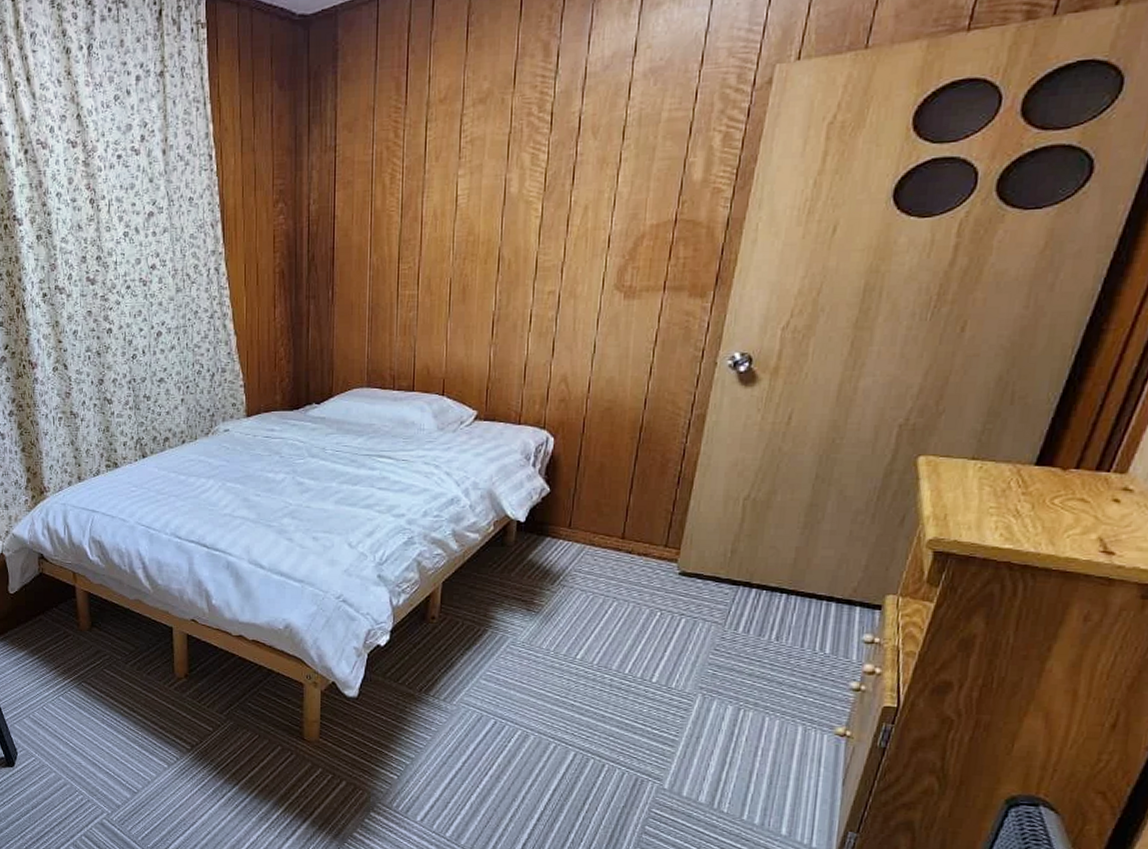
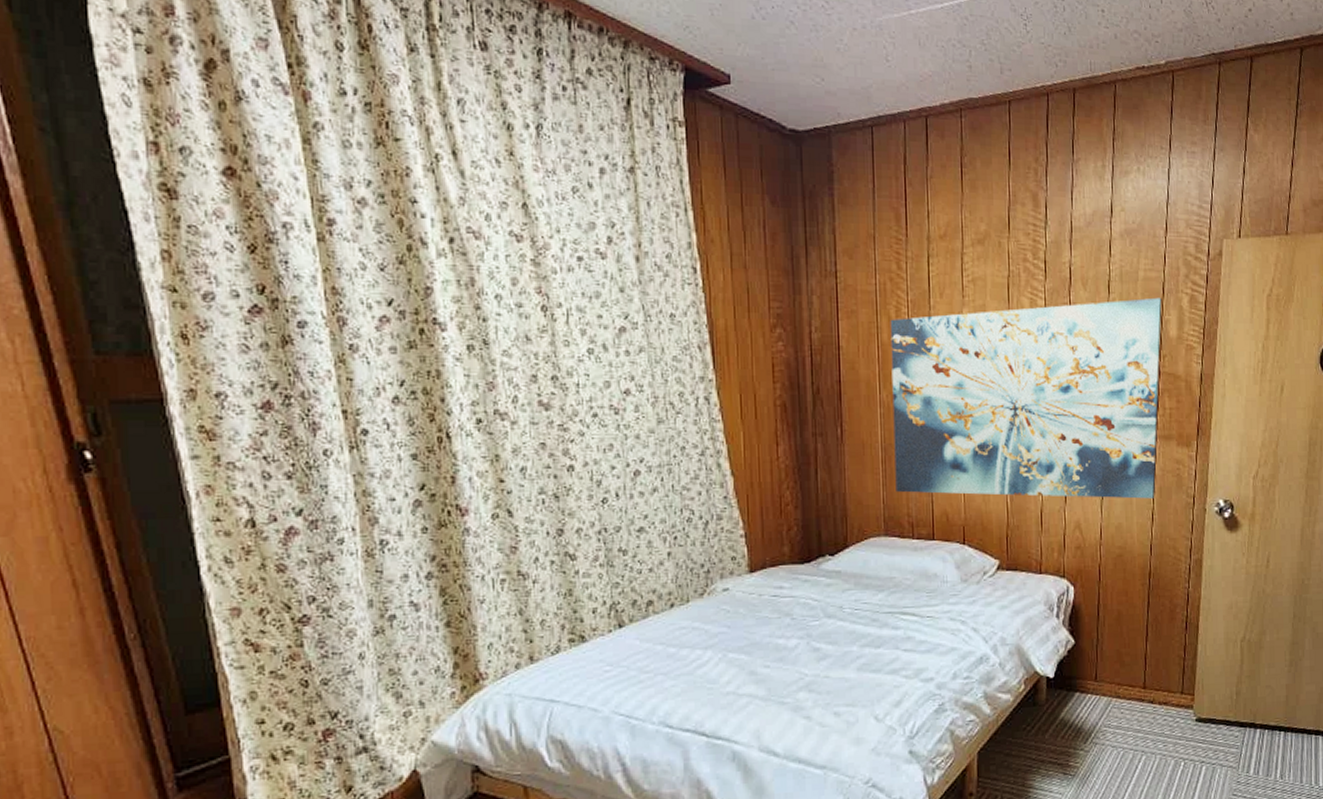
wall art: none [380,139,688,353] -> present [890,297,1162,499]

